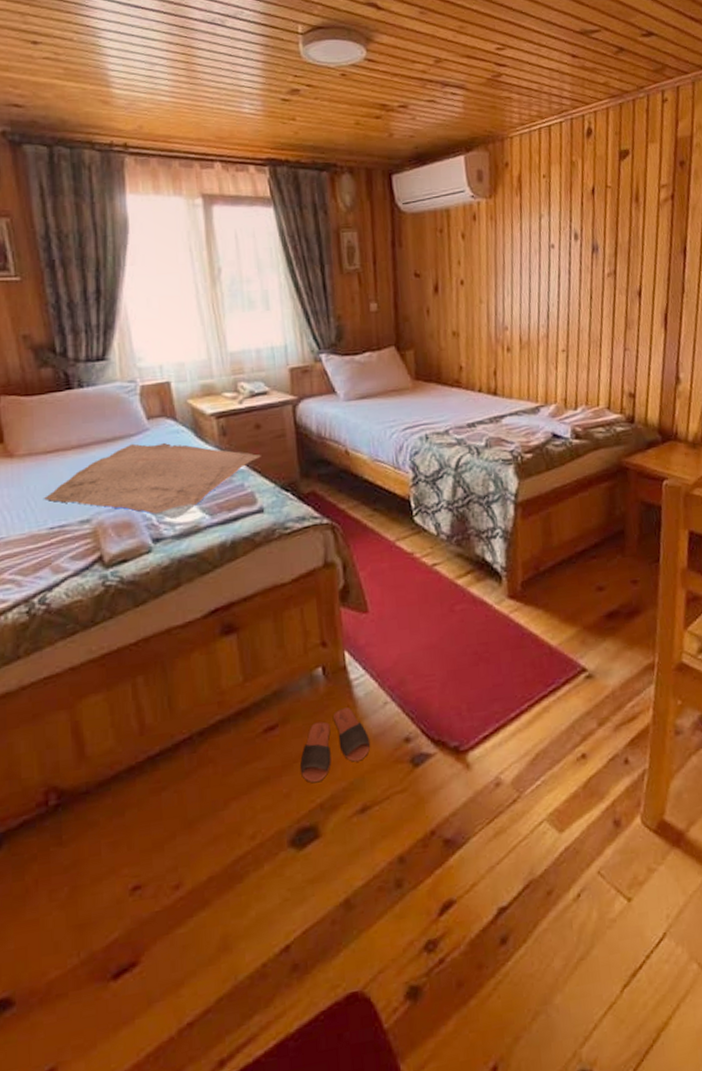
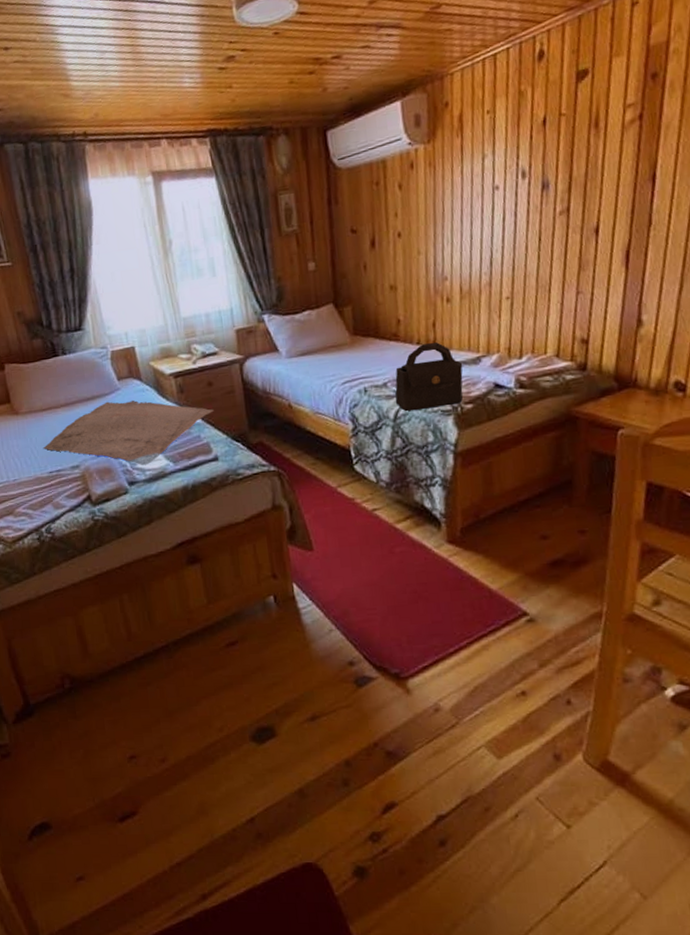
slipper: present [300,707,371,783] -> none [257,631,318,692]
handbag: none [456,391,523,461] -> present [395,342,463,412]

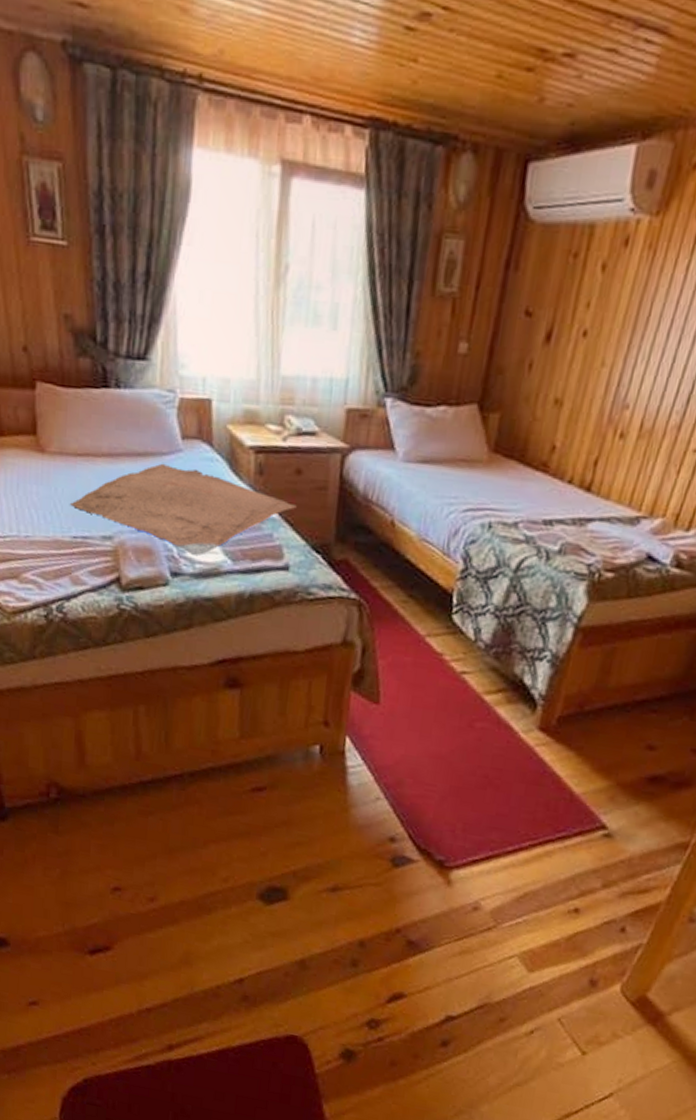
handbag: present [395,342,463,412] -> none [522,484,617,570]

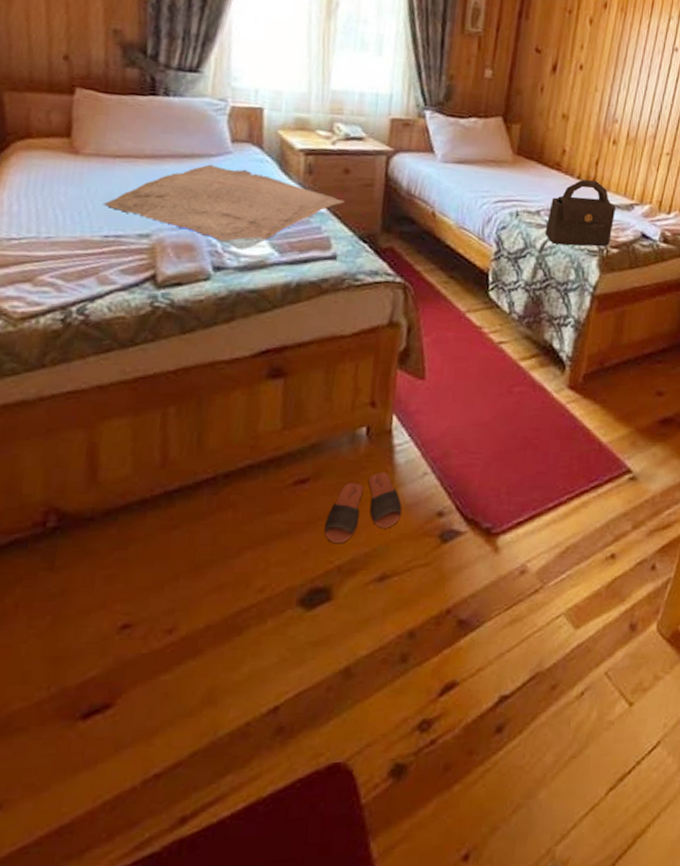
slipper: none [280,790,355,852] -> present [324,472,402,544]
handbag: none [522,484,617,570] -> present [544,180,617,247]

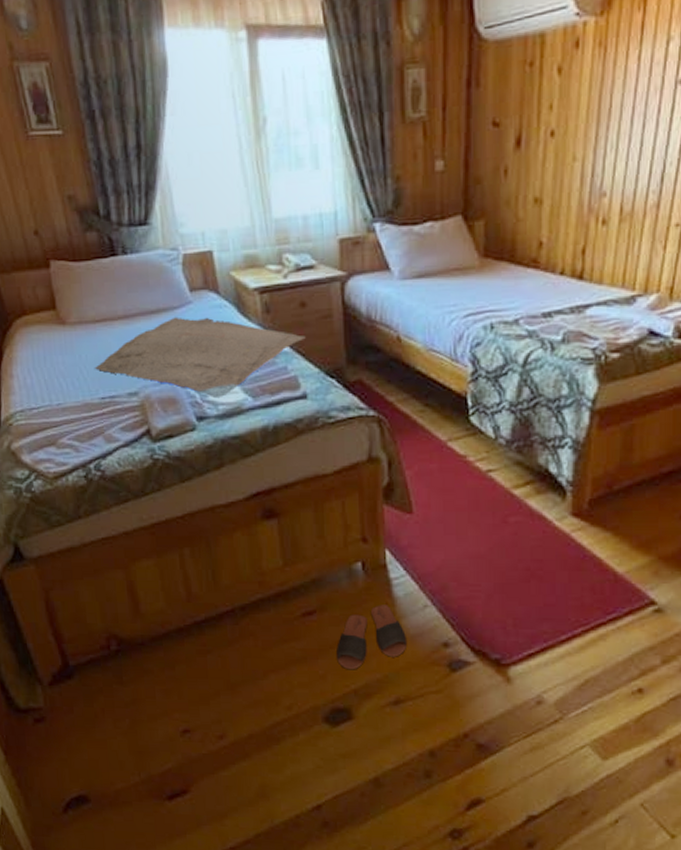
handbag: present [544,180,617,247] -> none [526,274,613,357]

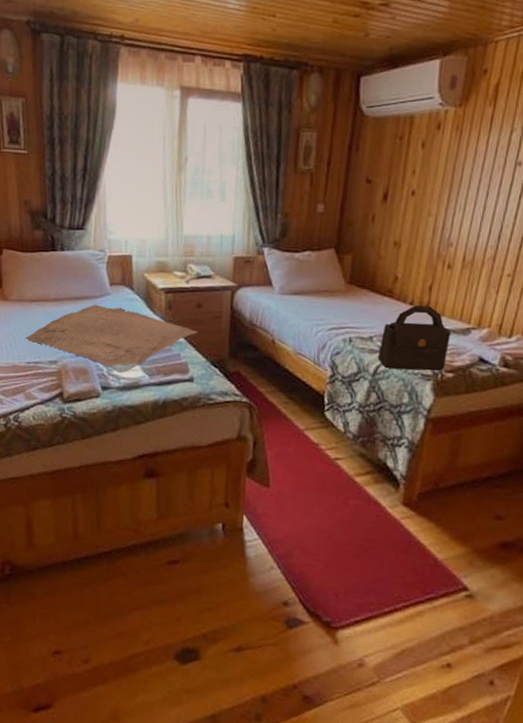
slipper: present [337,605,408,670] -> none [192,562,254,617]
handbag: none [526,274,613,357] -> present [377,305,452,372]

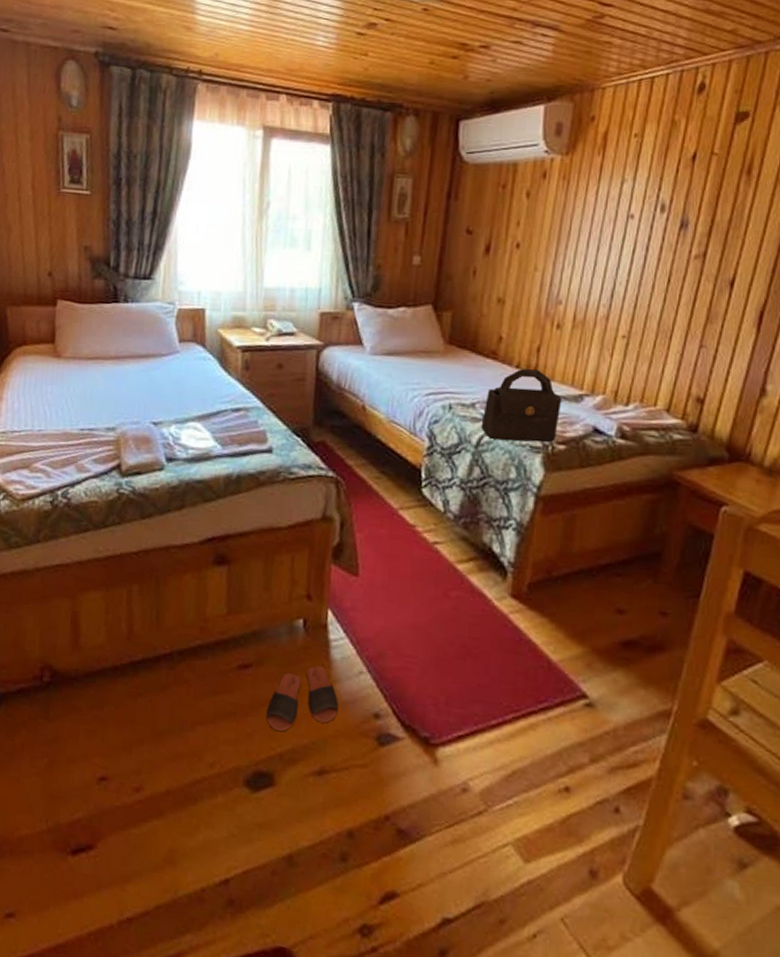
towel: present [25,304,199,374] -> none [79,363,280,443]
slipper: none [192,562,254,617] -> present [266,665,339,732]

